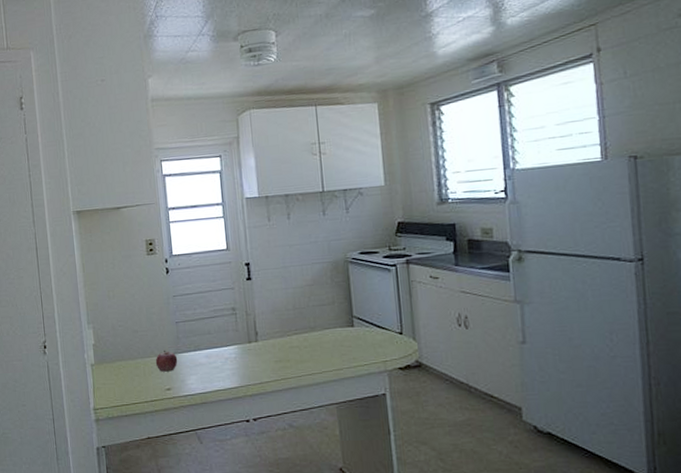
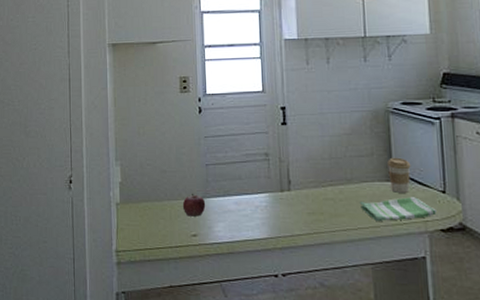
dish towel: none [324,340,395,364] -> present [360,197,437,221]
coffee cup: none [348,304,370,337] -> present [387,157,411,193]

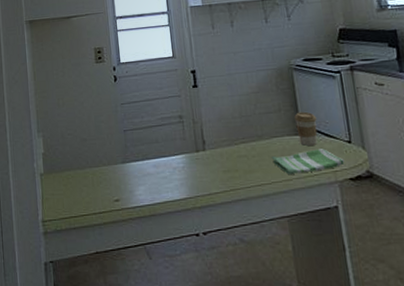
fruit: present [182,193,206,217] -> none [103,159,126,182]

